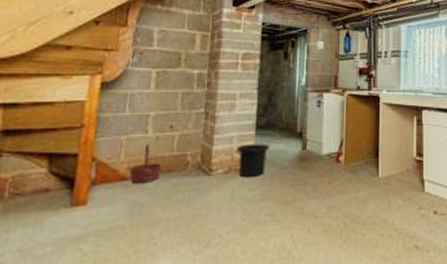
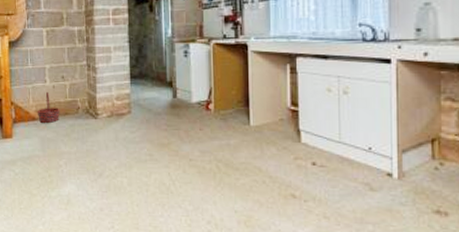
trash can: present [236,144,270,178] -> none [115,92,144,122]

